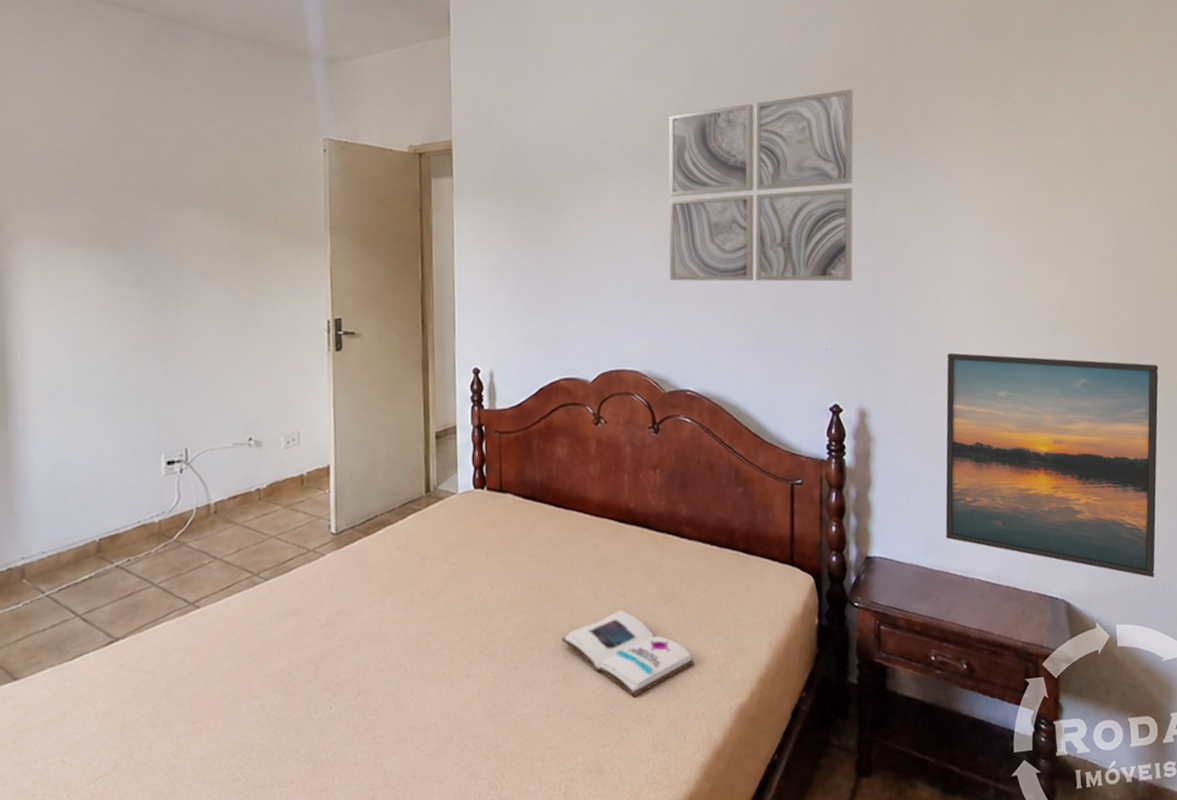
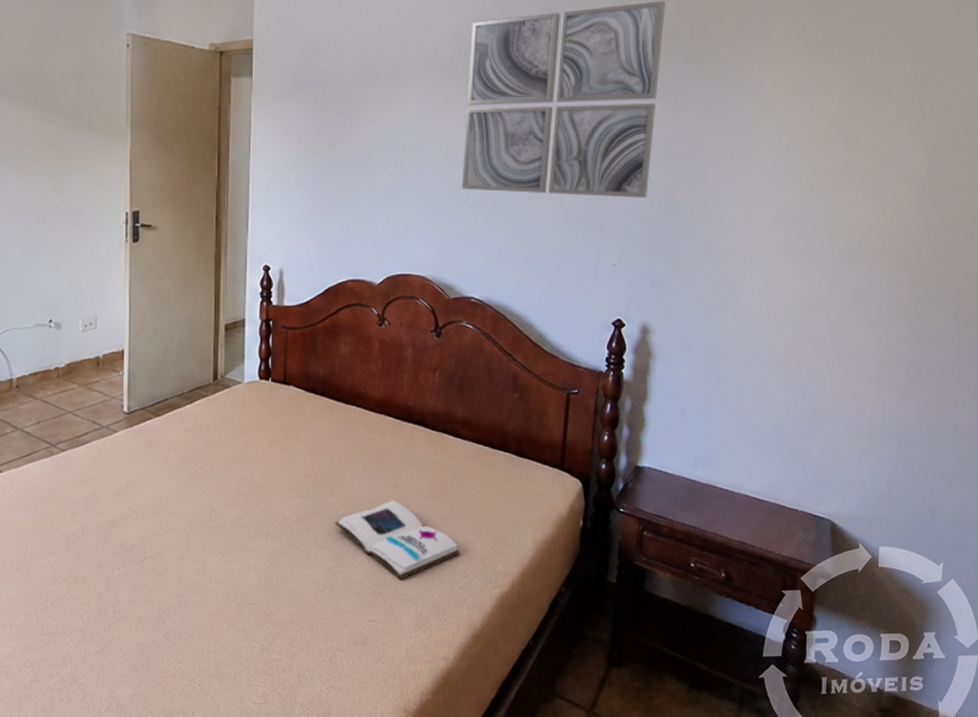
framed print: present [945,352,1159,578] -> none [716,274,956,504]

